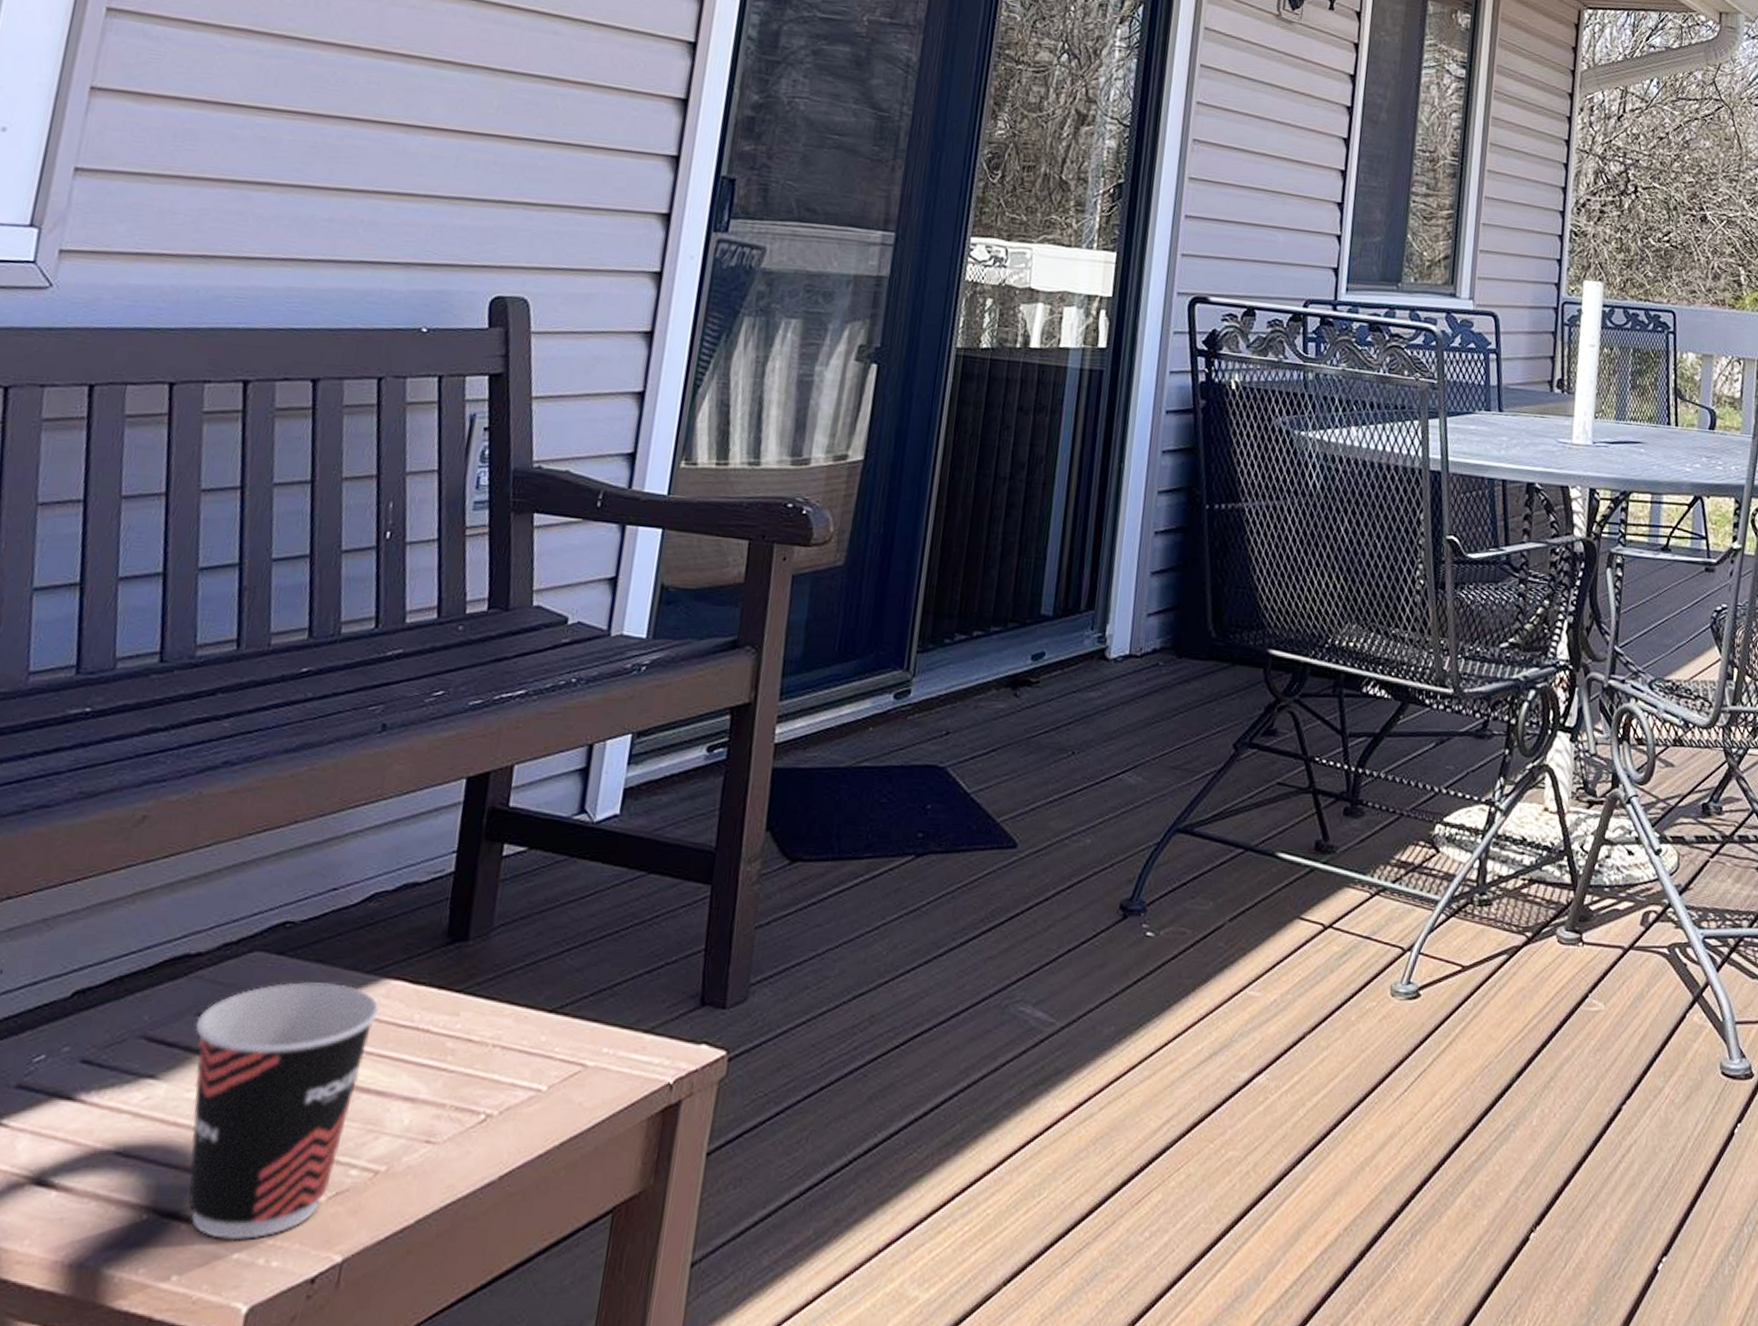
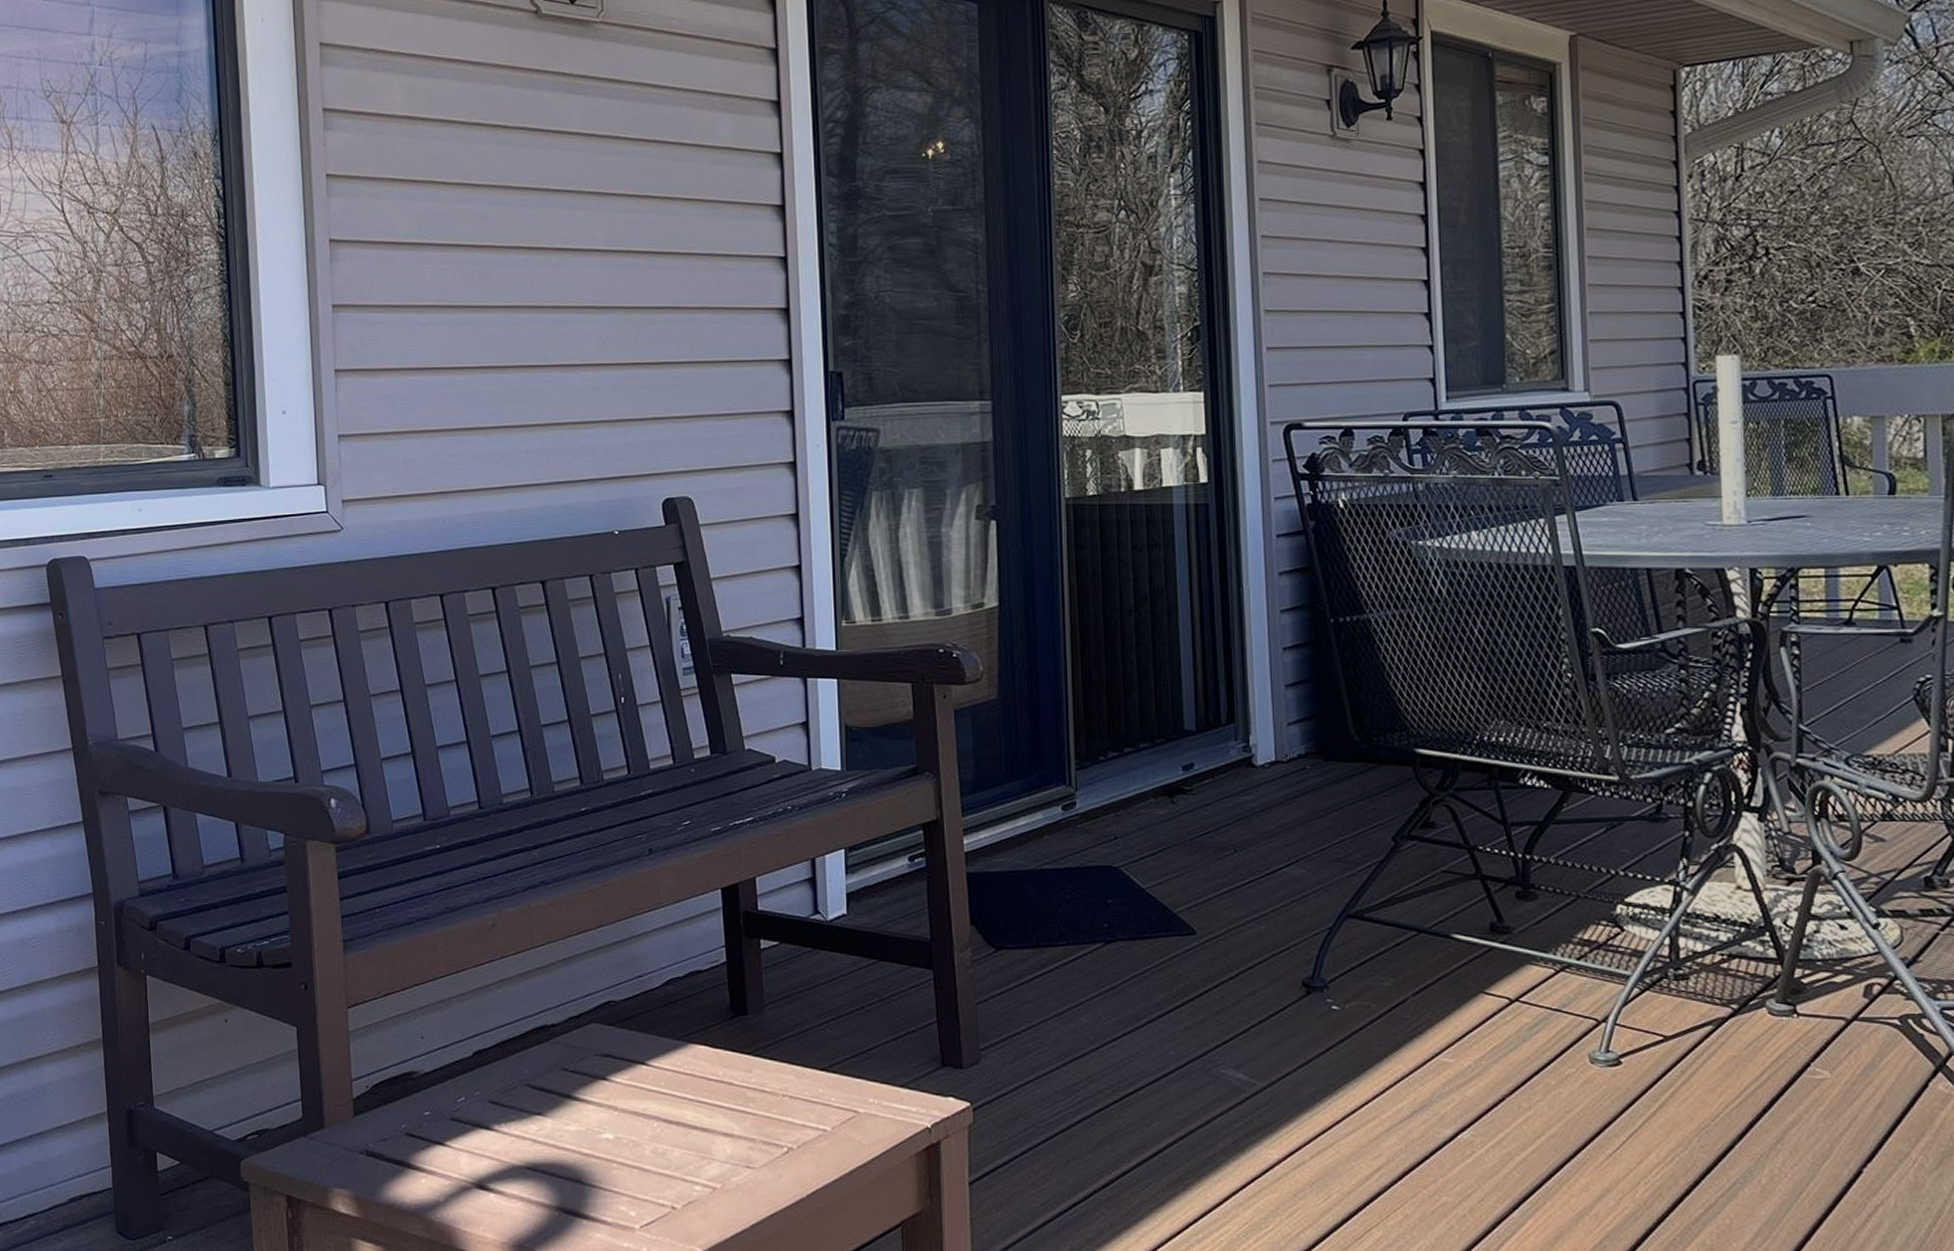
cup: present [188,982,380,1241] -> none [562,1046,692,1234]

